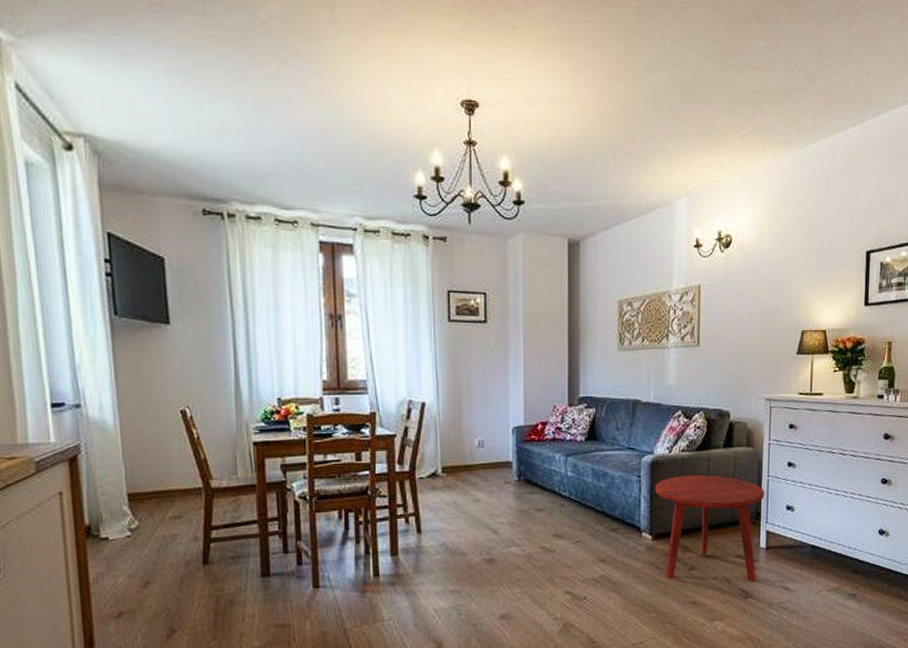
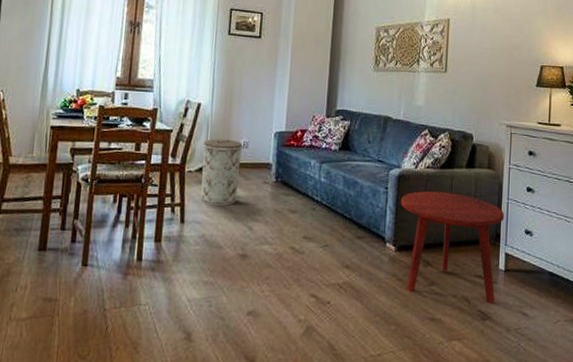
trash can: none [432,439,478,511] -> present [200,139,243,206]

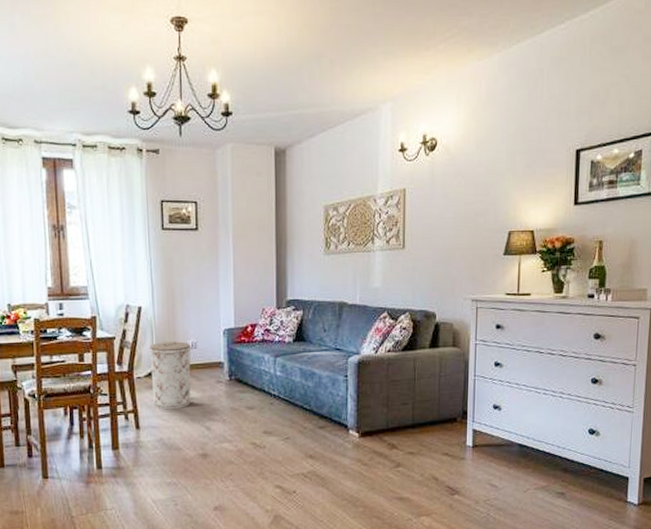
side table: present [400,191,505,304] -> none [361,374,472,479]

